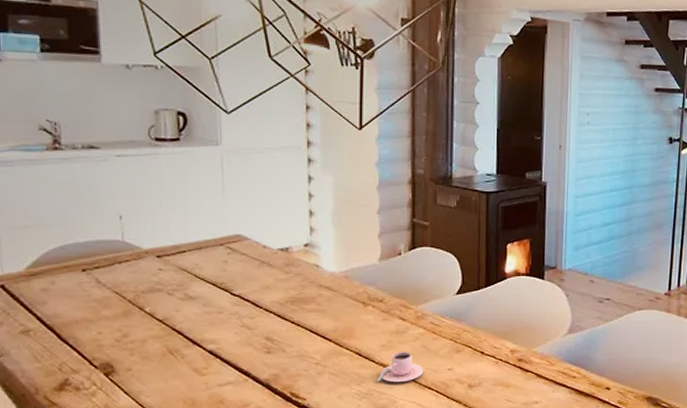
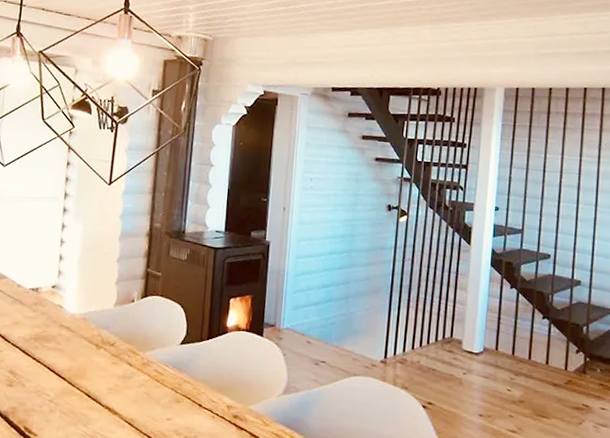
teacup: present [377,352,424,383] -> none [101,396,145,428]

